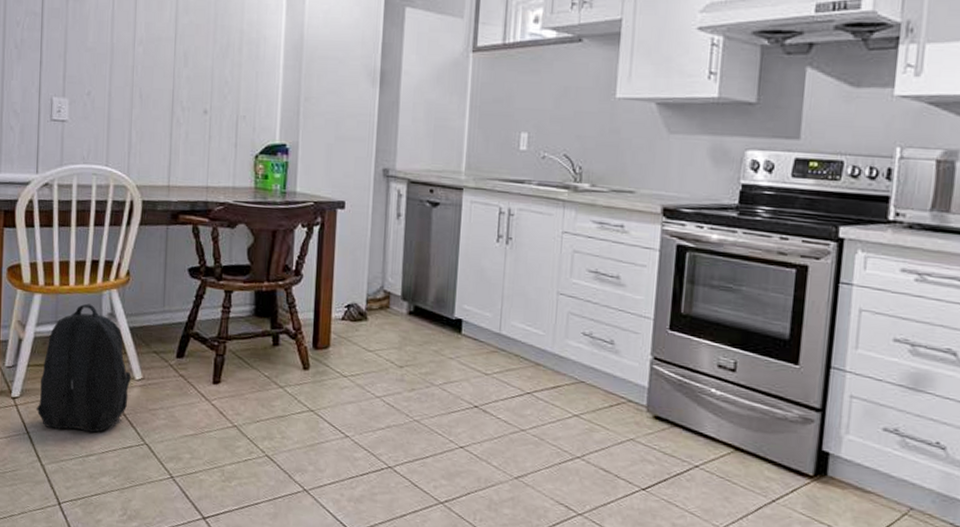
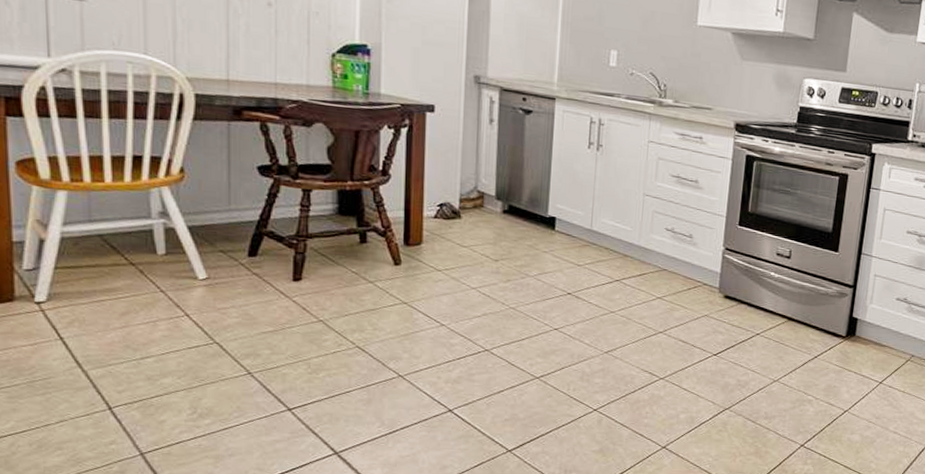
backpack: present [36,303,132,433] -> none [71,201,194,335]

